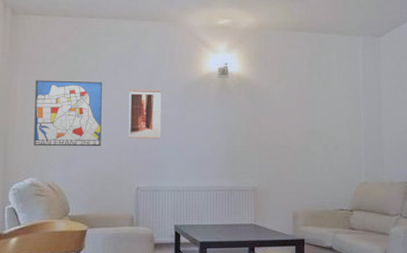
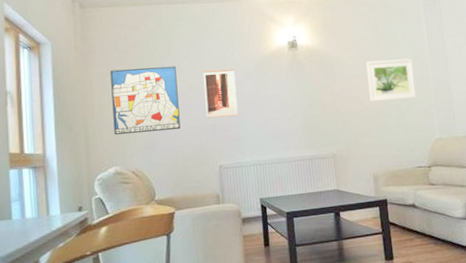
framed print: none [297,96,346,139] -> present [366,58,417,102]

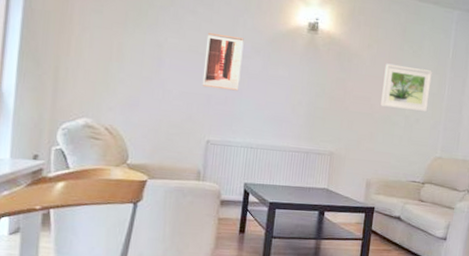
wall art: present [110,66,181,135] -> none [91,7,178,92]

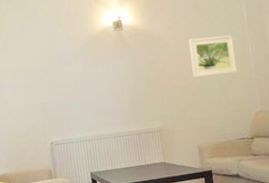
wall art: present [202,32,244,91] -> none [33,49,68,98]

